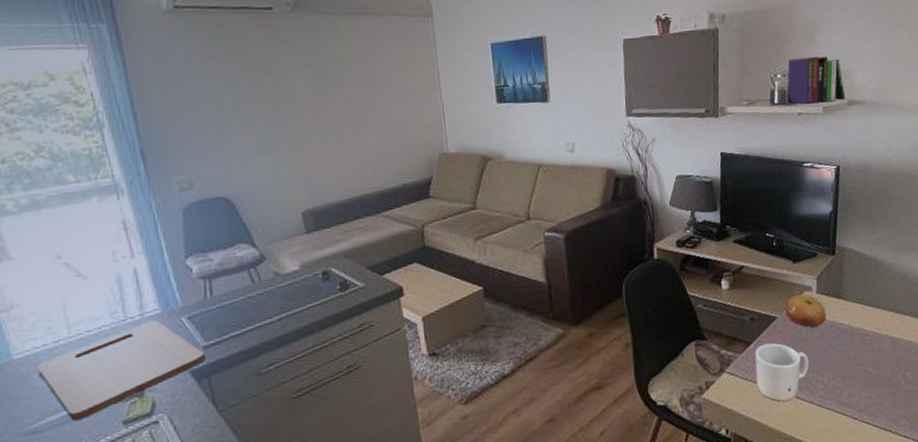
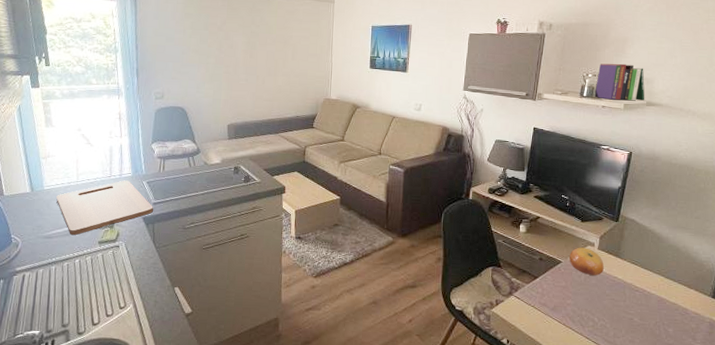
mug: present [755,342,810,402] -> none [537,280,584,329]

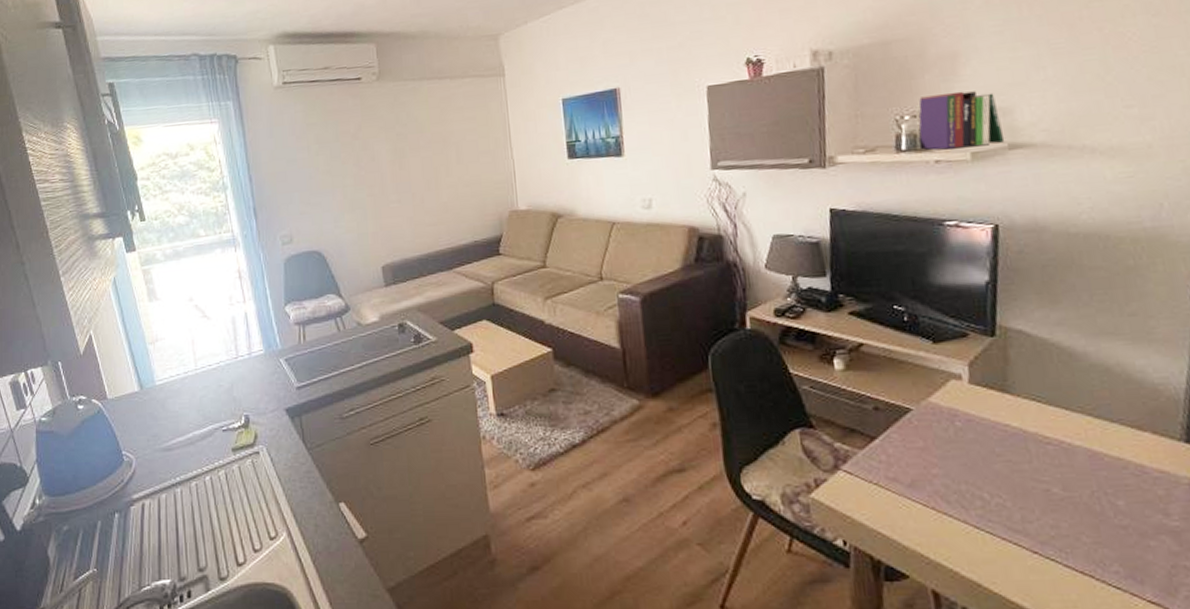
cutting board: present [56,180,153,236] -> none [172,360,298,444]
fruit: present [569,247,604,276] -> none [922,383,985,427]

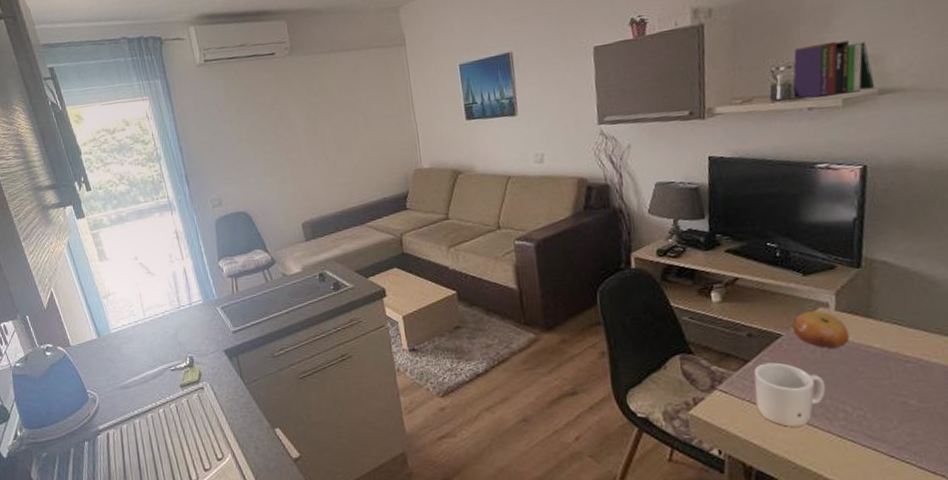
mug: none [881,440,961,515] -> present [753,362,826,427]
fruit: none [922,383,985,427] -> present [792,310,849,349]

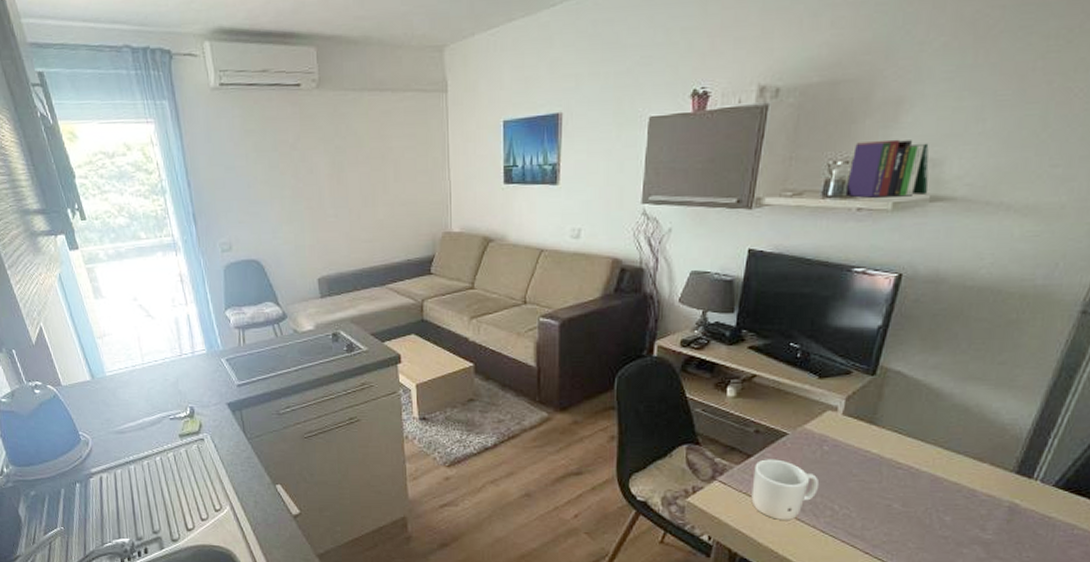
fruit: present [792,310,849,349] -> none [799,413,851,451]

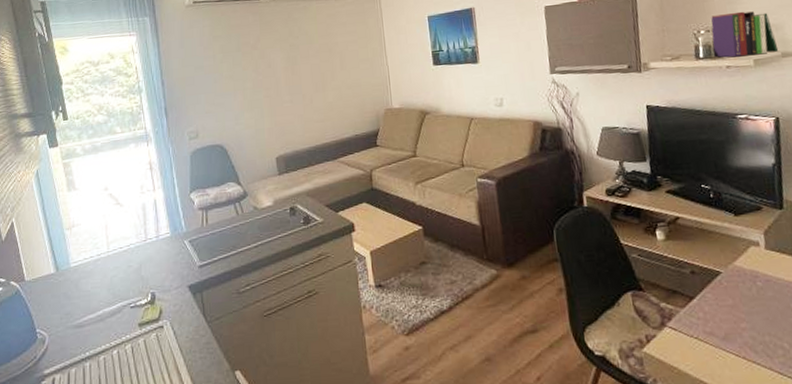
mug: present [751,459,820,520] -> none [698,299,764,364]

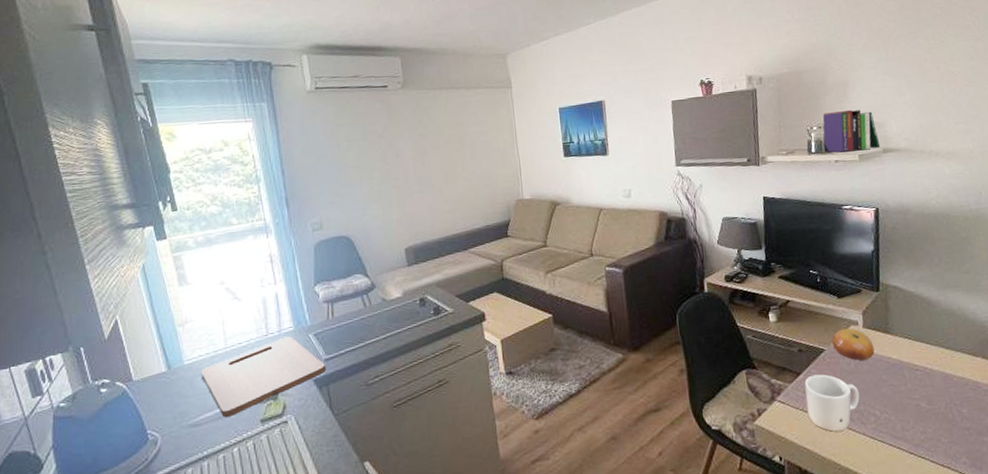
cutting board: none [86,242,199,320] -> present [201,336,325,418]
mug: none [698,299,764,364] -> present [804,374,860,432]
fruit: none [729,249,780,287] -> present [832,328,875,361]

